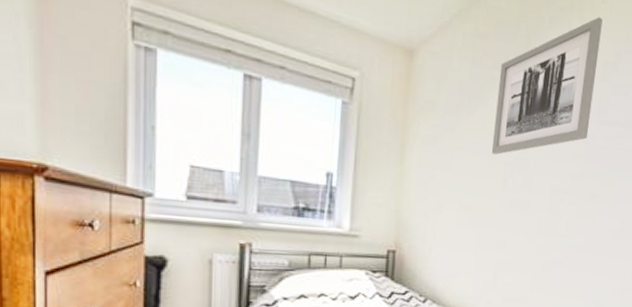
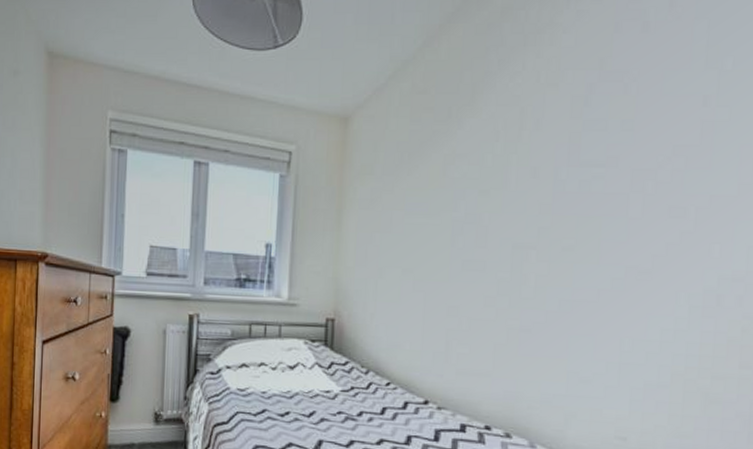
wall art: present [491,16,603,155] -> none [436,48,566,212]

